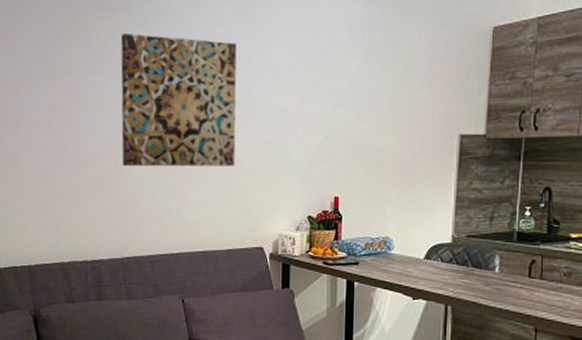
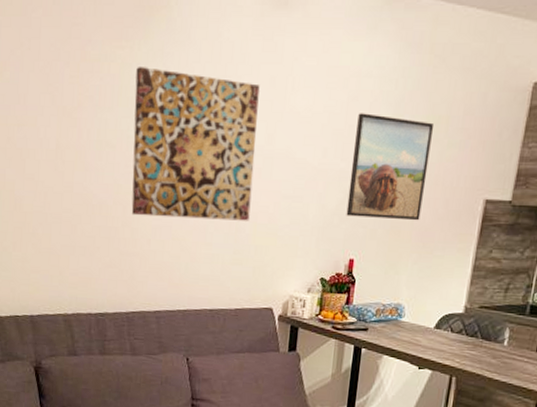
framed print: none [327,63,404,158] -> present [346,113,435,221]

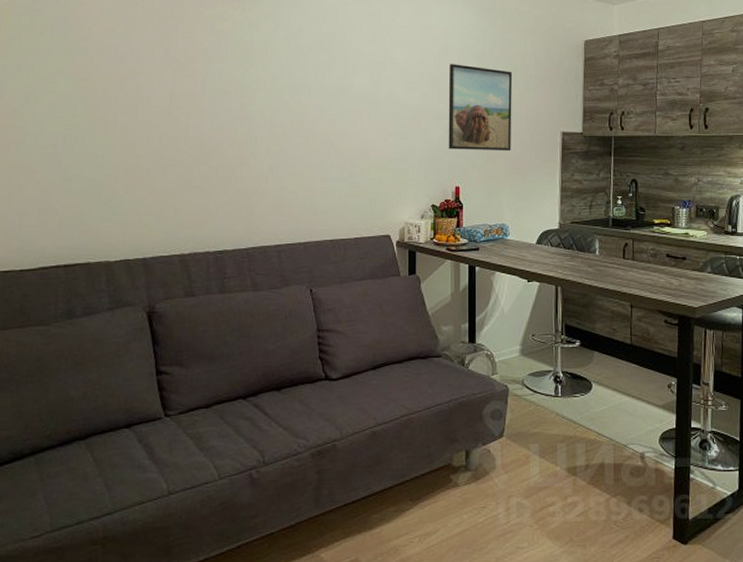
wall art: present [131,67,260,221] -> none [247,25,363,157]

